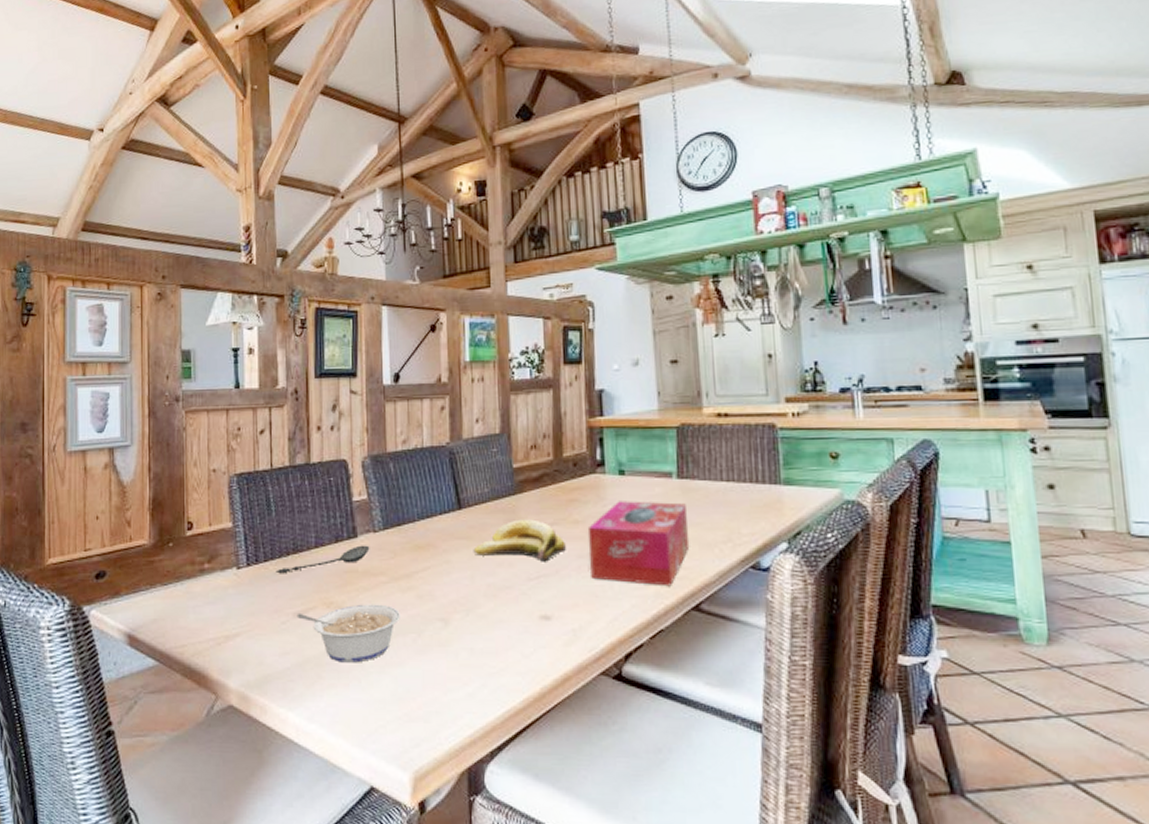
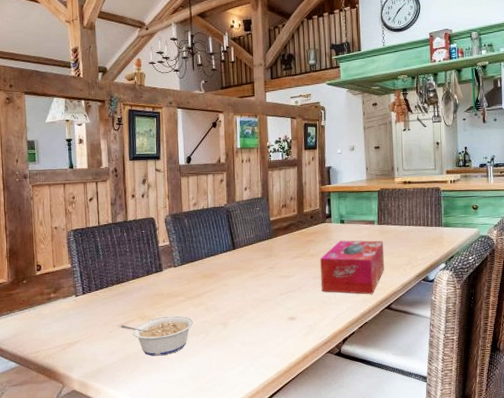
spoon: present [275,545,370,574] -> none [104,276,172,299]
banana: present [473,519,566,562] -> none [243,254,305,282]

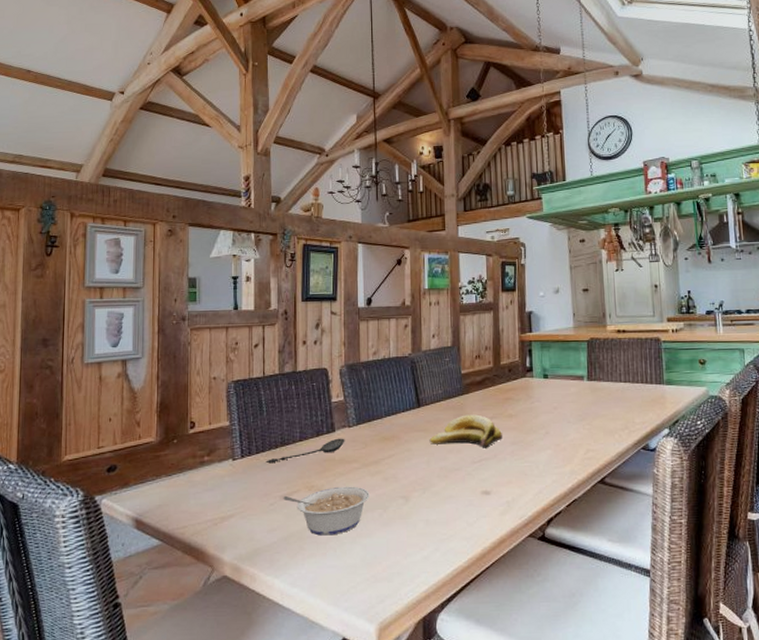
spoon: none [104,276,172,299] -> present [266,438,345,464]
banana: none [243,254,305,282] -> present [429,414,502,448]
tissue box: present [319,240,385,295] -> none [519,398,597,465]

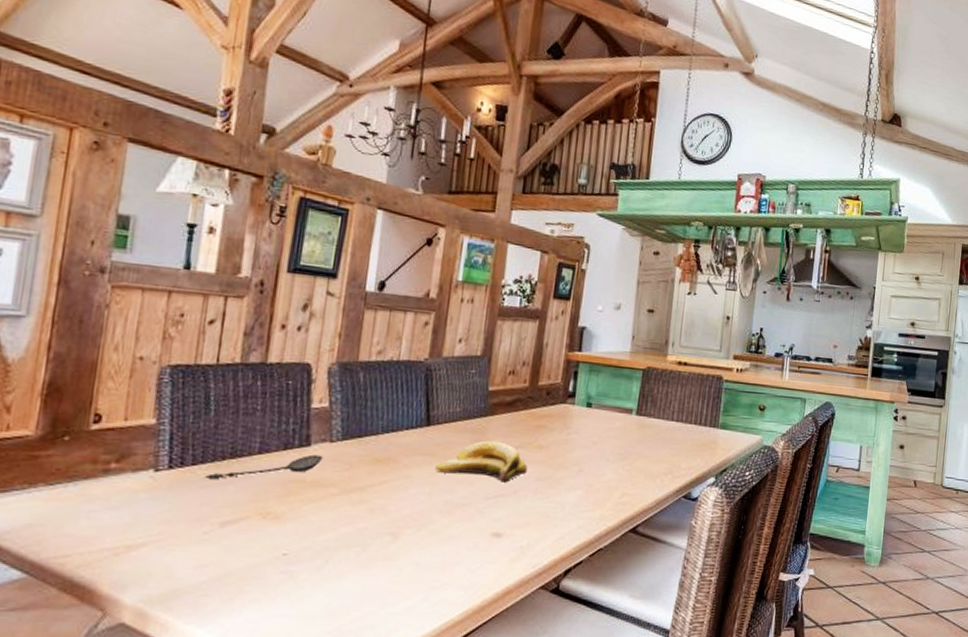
legume: present [283,486,370,536] -> none [223,515,347,577]

